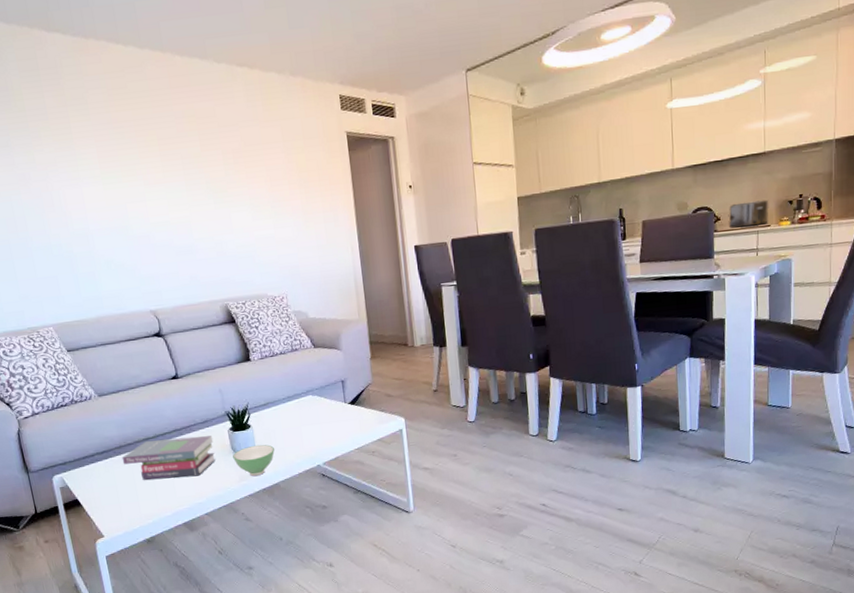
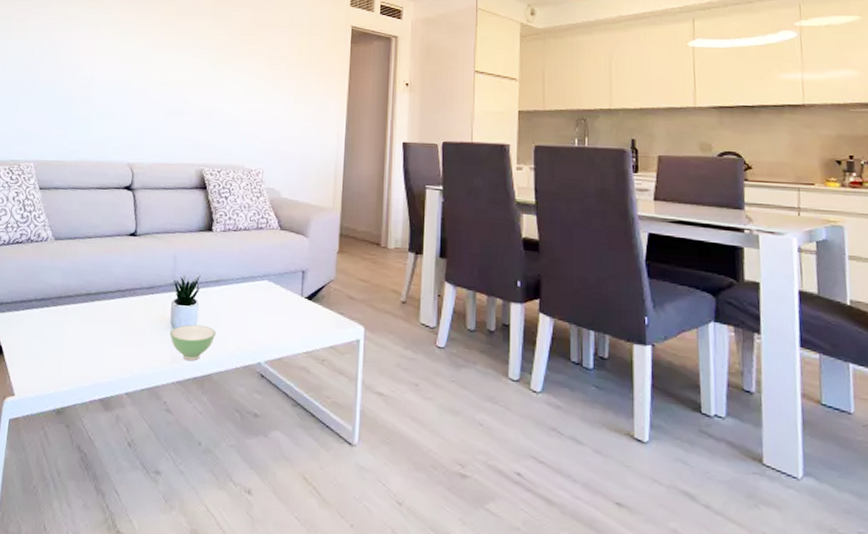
books: present [122,435,215,480] -> none [57,296,155,347]
toaster: present [729,201,768,228] -> none [762,154,811,182]

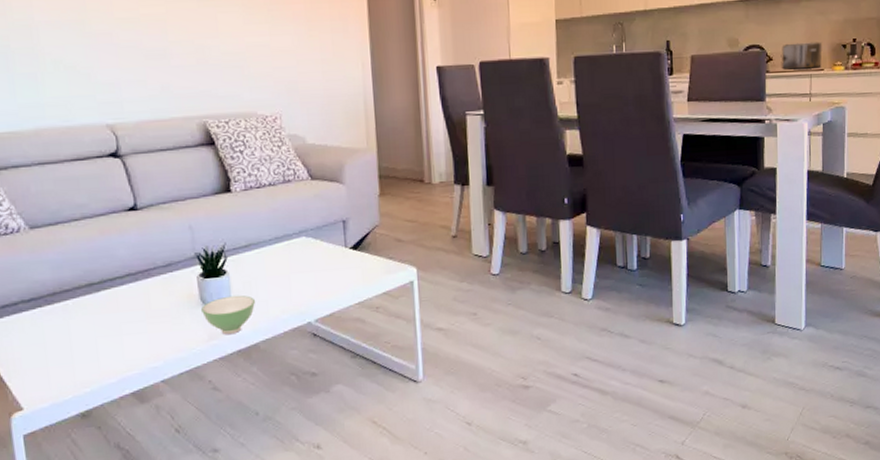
toaster: none [762,154,811,182] -> present [782,42,822,70]

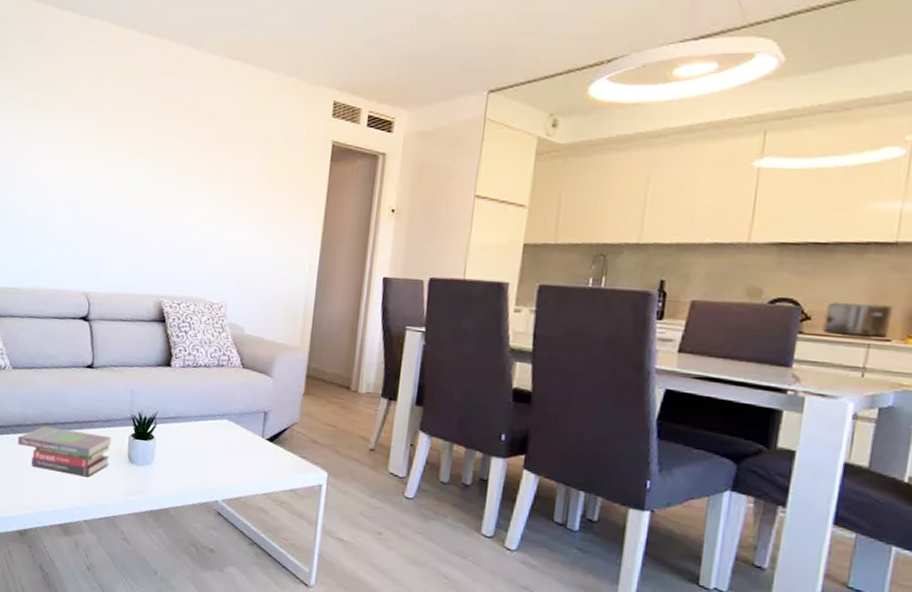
books: none [55,282,179,337] -> present [17,425,112,478]
bowl: present [201,295,256,335] -> none [127,459,174,495]

